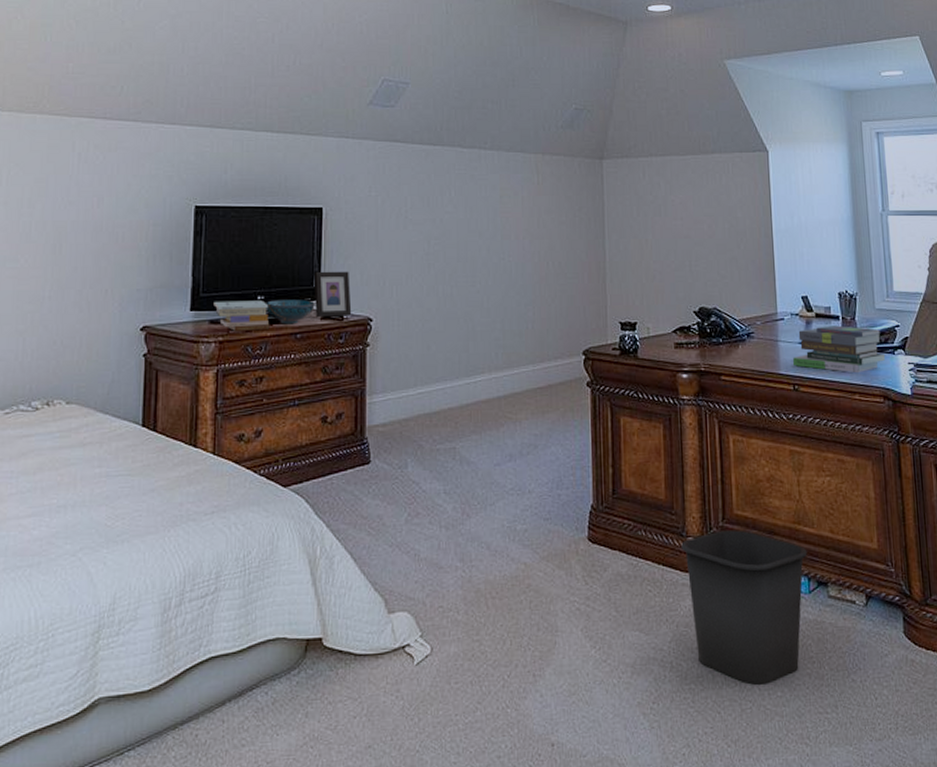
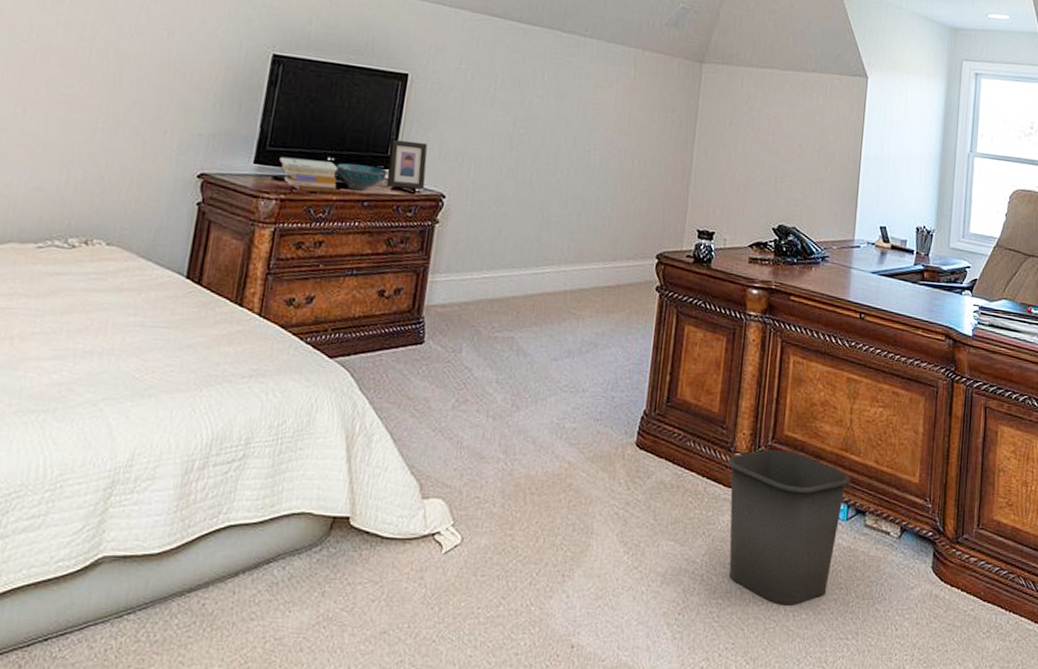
books: present [792,325,885,374] -> none [862,258,952,310]

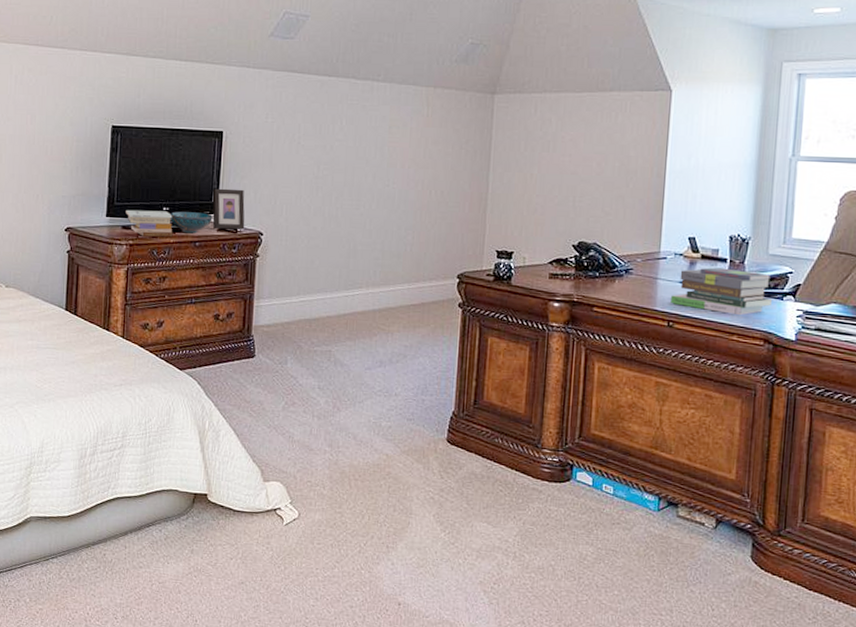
waste bin: present [728,449,851,606] -> none [535,446,661,583]
books: none [862,258,952,310] -> present [669,267,772,316]

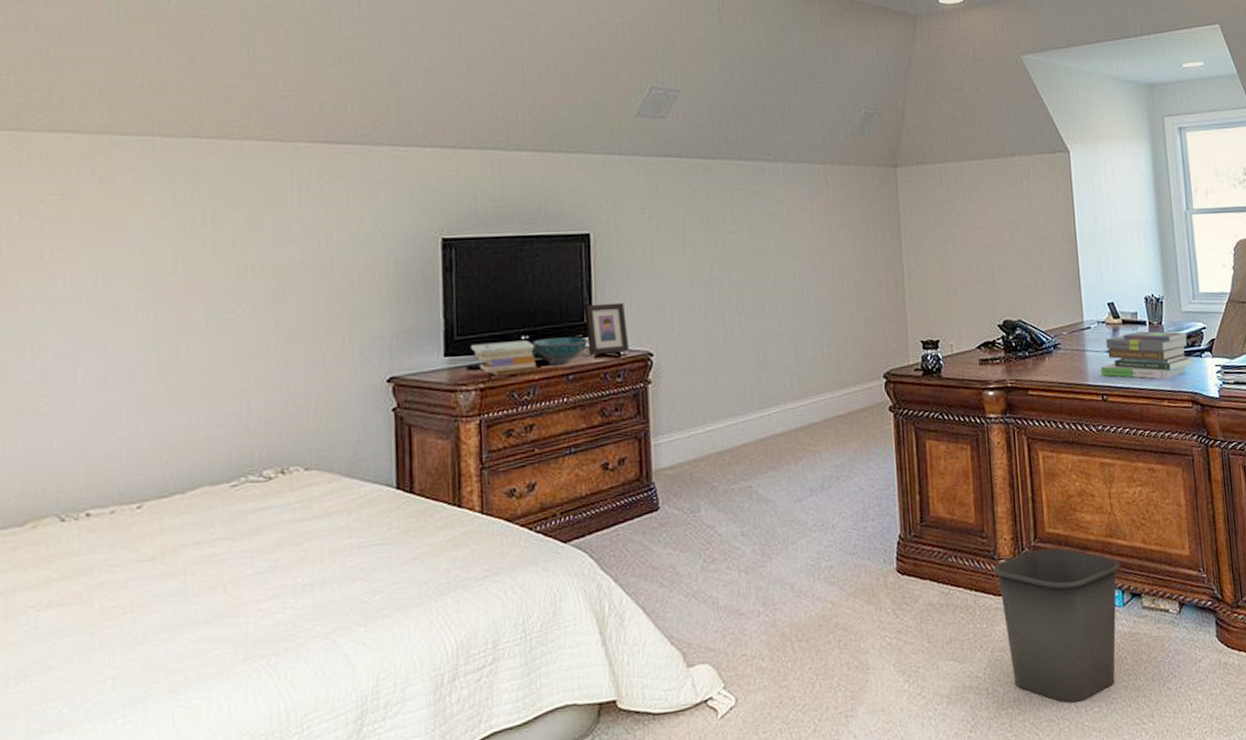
waste bin: none [535,446,661,583] -> present [993,547,1121,703]

